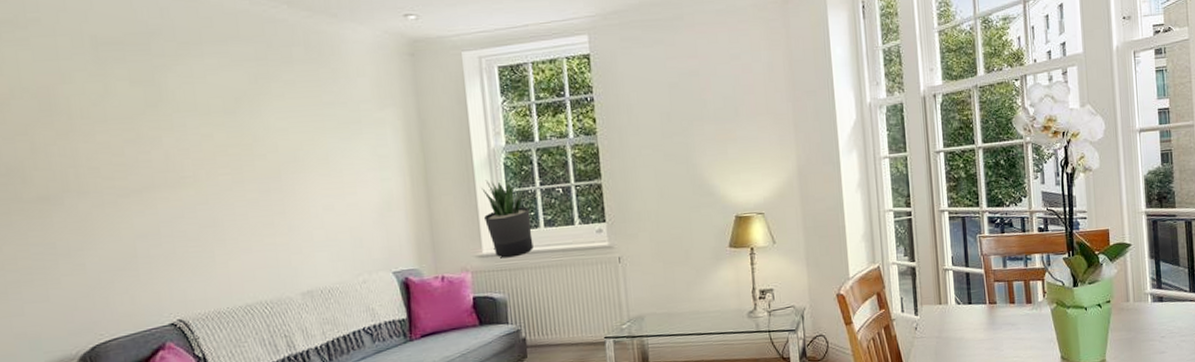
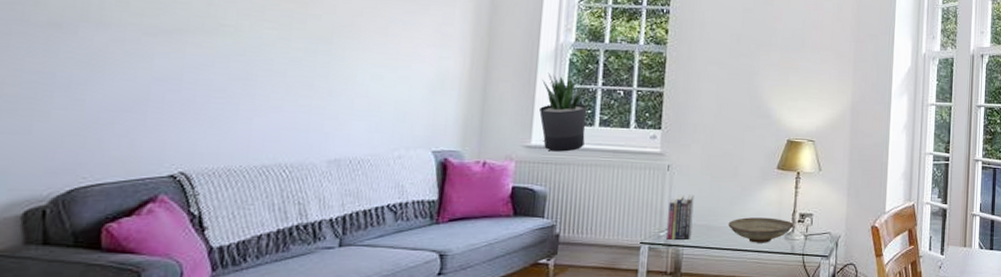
books: none [626,284,654,332] -> present [667,195,694,241]
decorative bowl: none [688,297,756,325] -> present [728,217,794,243]

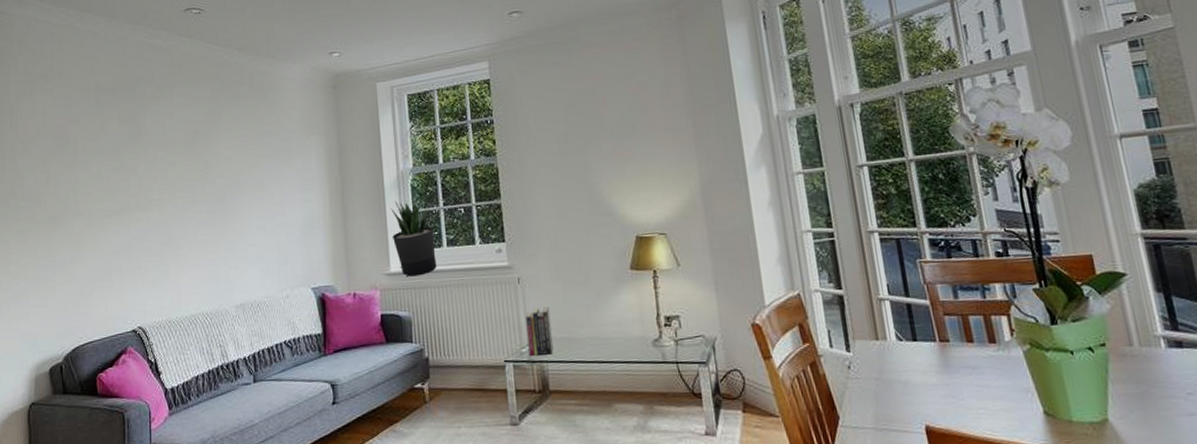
decorative bowl: present [728,217,794,243] -> none [589,323,661,353]

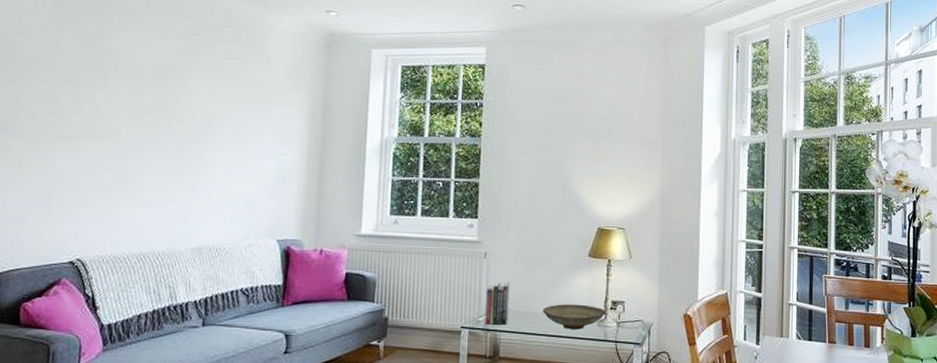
planter: present [391,200,437,277] -> none [368,166,410,240]
decorative bowl: none [589,323,661,353] -> present [543,304,606,330]

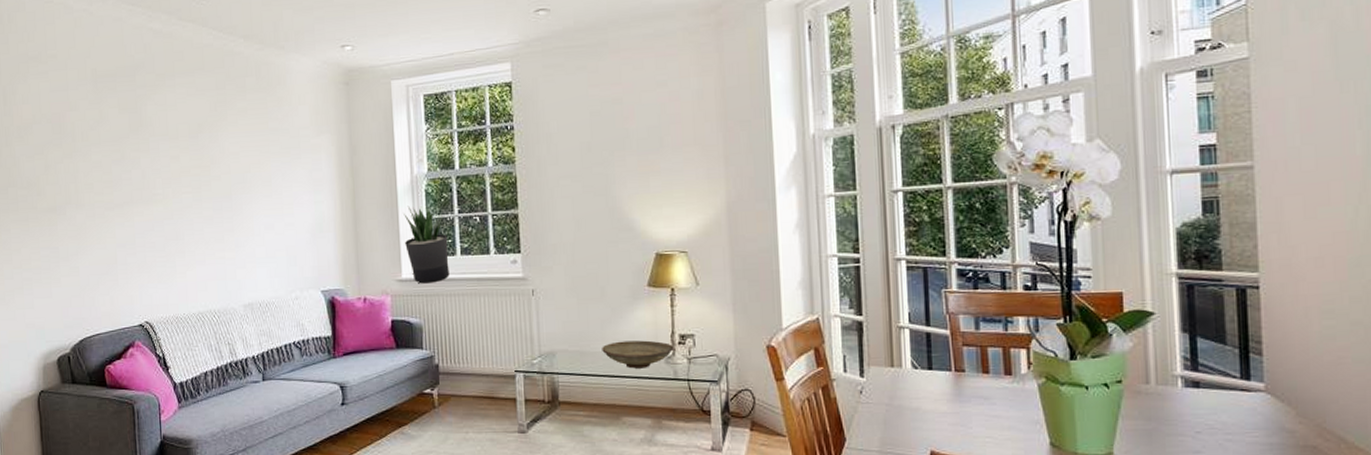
planter: none [368,166,410,240] -> present [403,206,450,284]
books: present [485,281,510,326] -> none [538,319,565,368]

